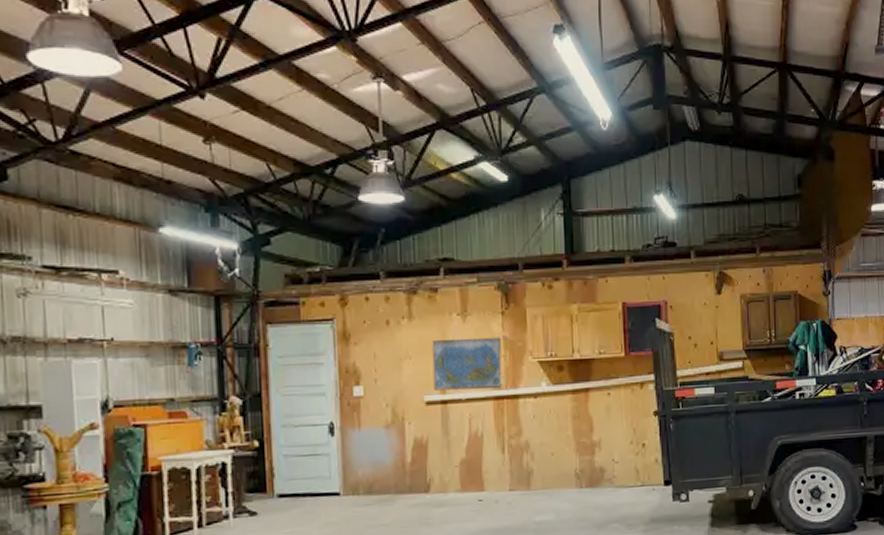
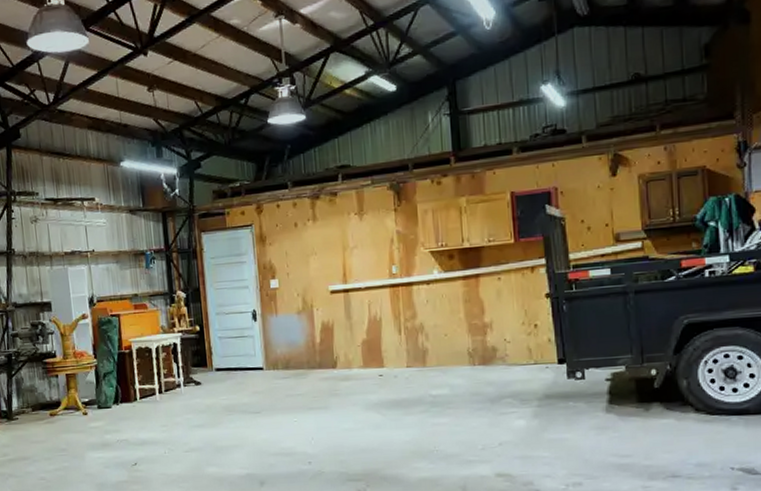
world map: present [432,337,502,391] -> none [333,231,396,281]

